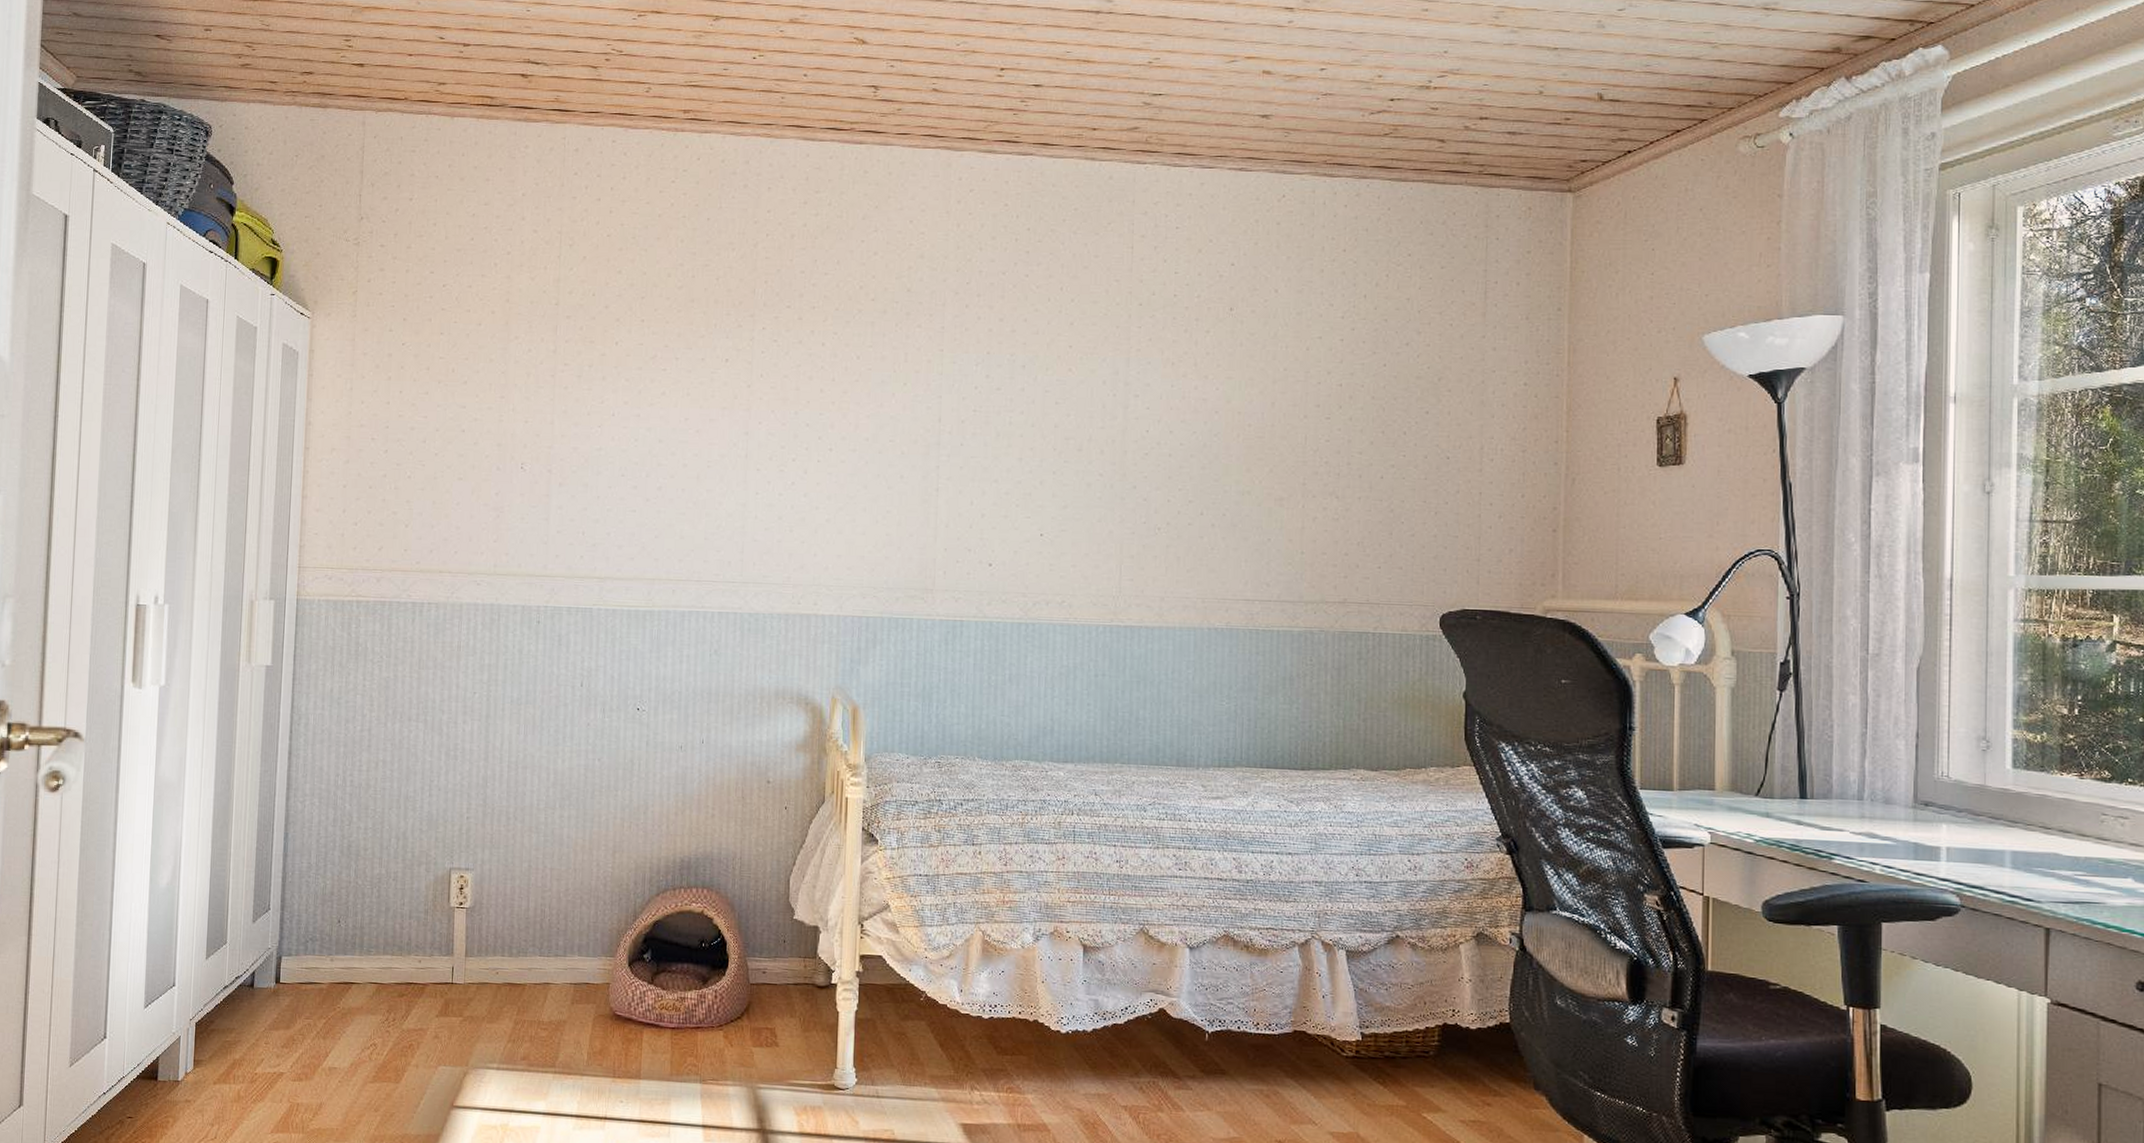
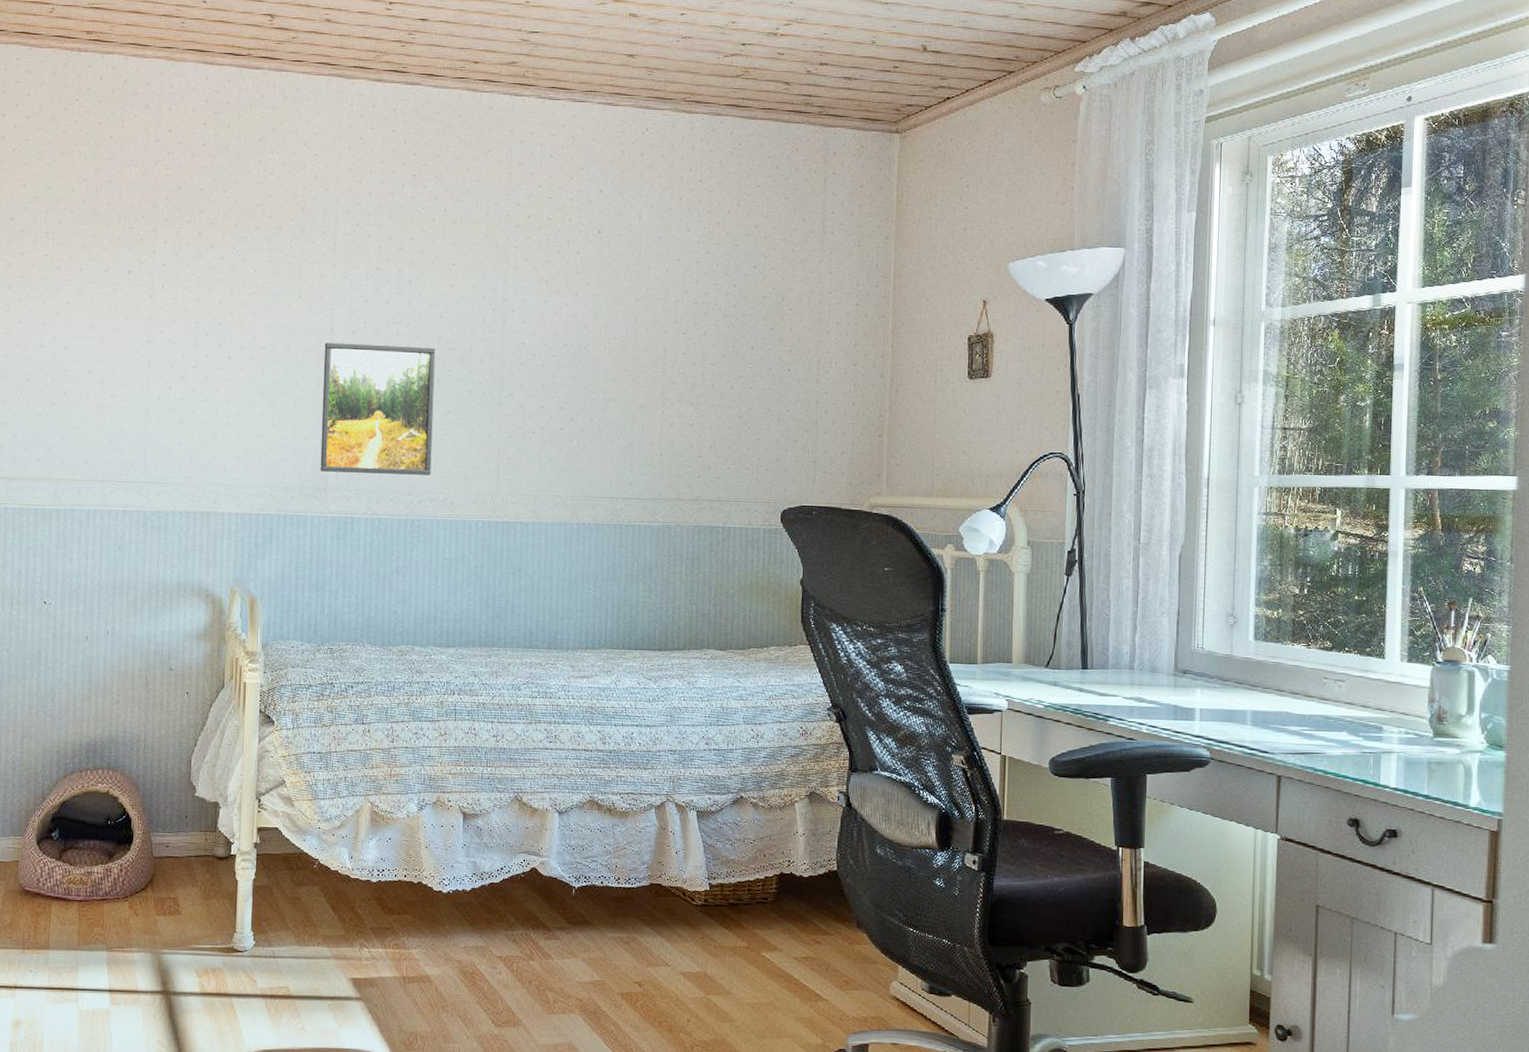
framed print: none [927,432,1051,575] -> present [320,342,436,475]

